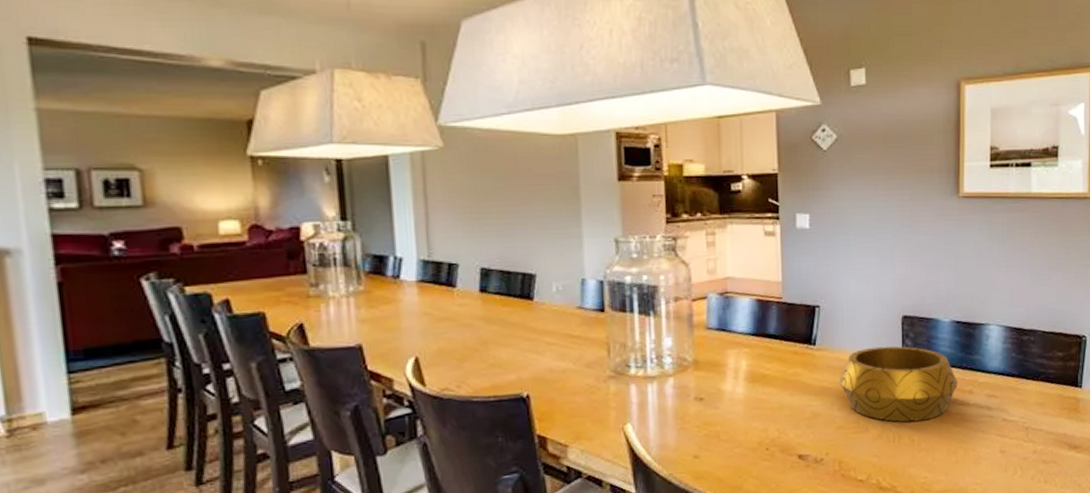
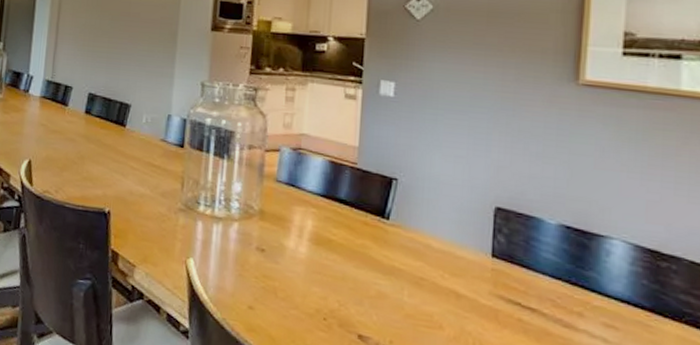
decorative bowl: present [839,346,958,422] -> none [412,234,564,335]

